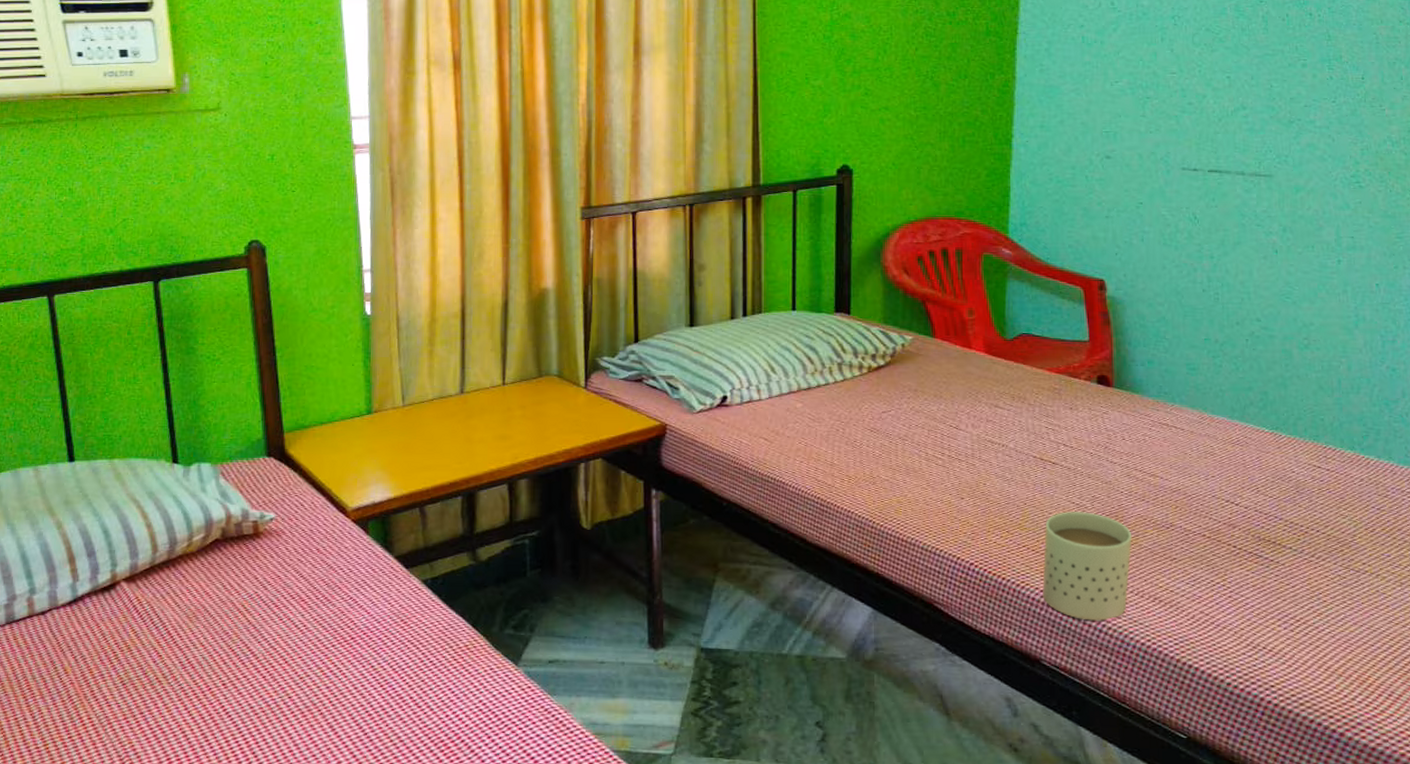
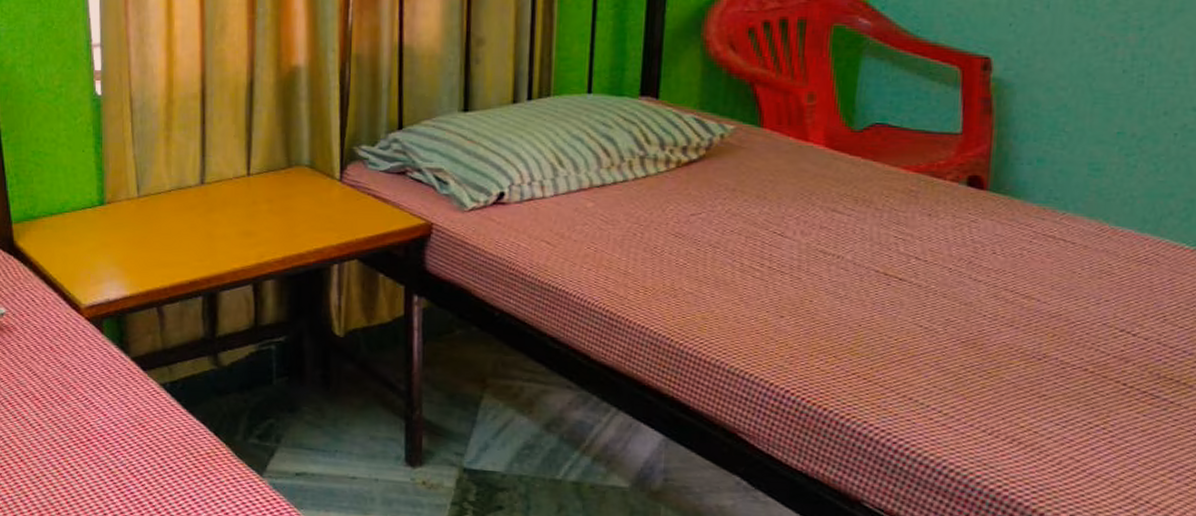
mug: present [1042,511,1132,621] -> none [872,336,992,462]

